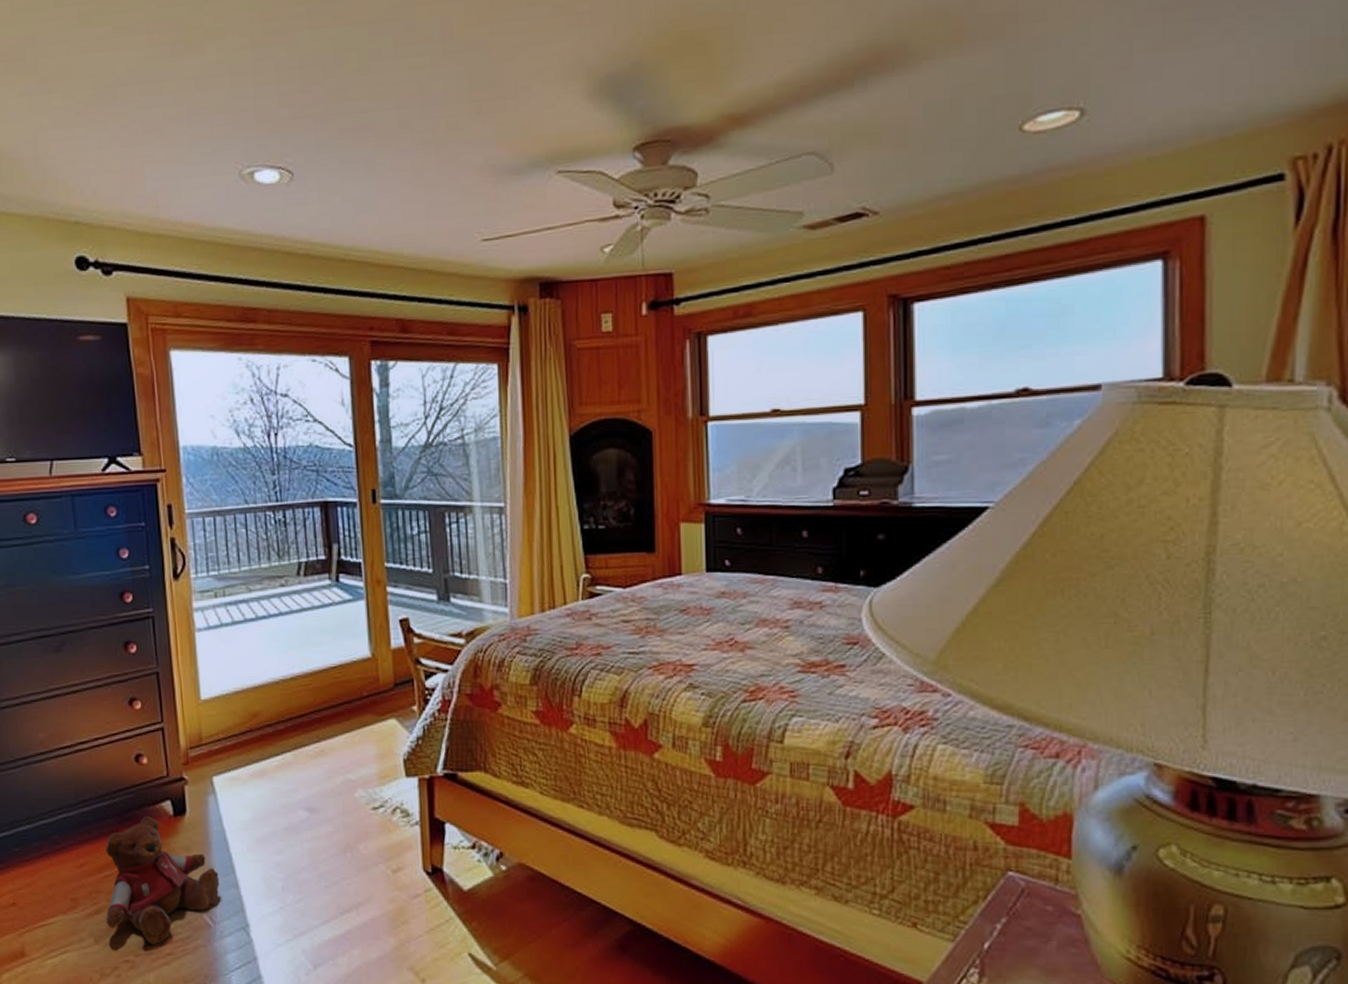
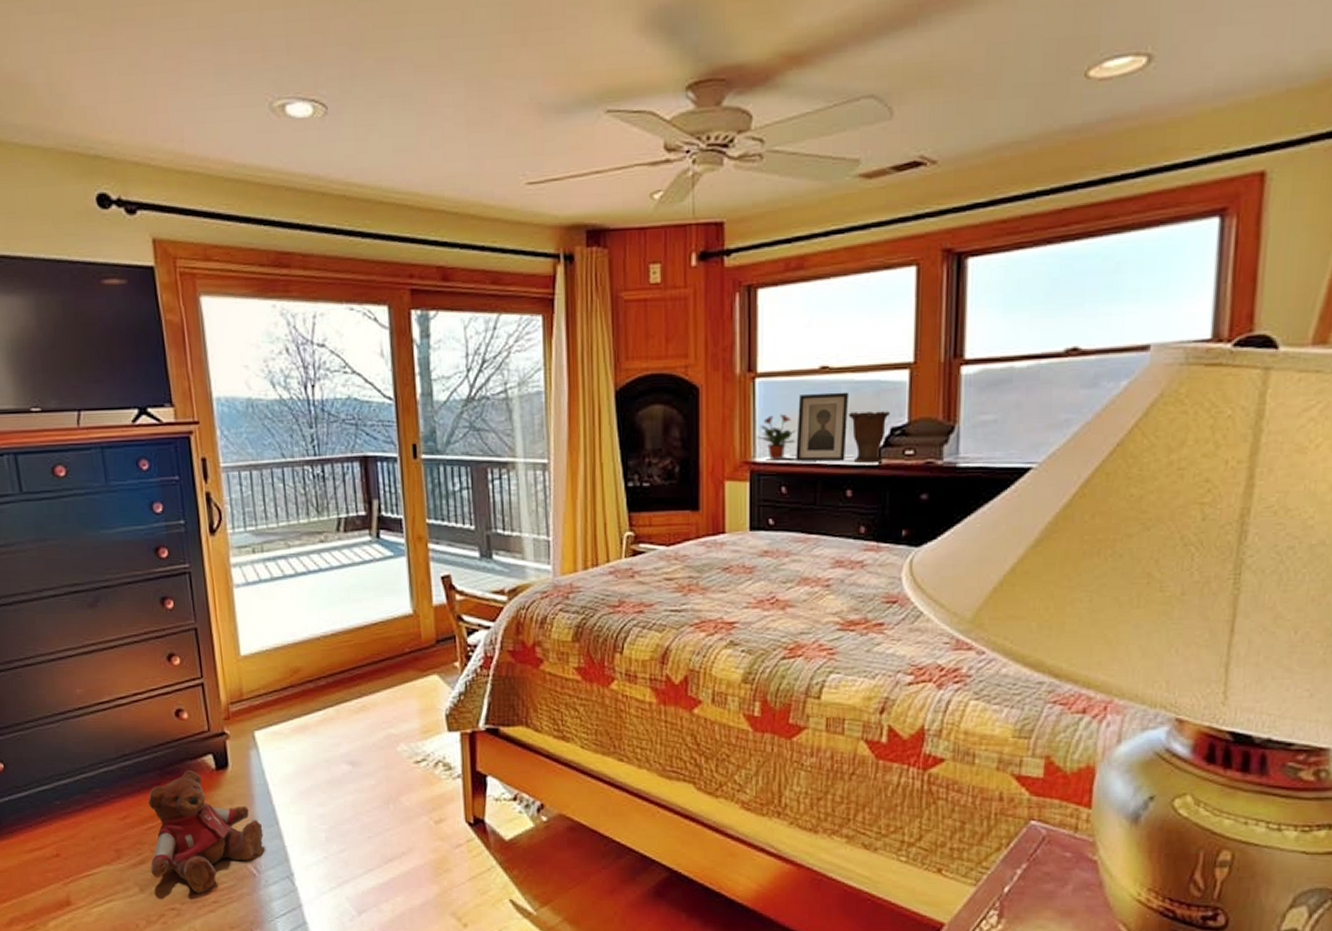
potted plant: none [710,457,750,502] -> present [756,414,796,460]
picture frame: none [750,434,802,503] -> present [796,392,850,462]
vase: none [800,452,843,505] -> present [847,411,890,464]

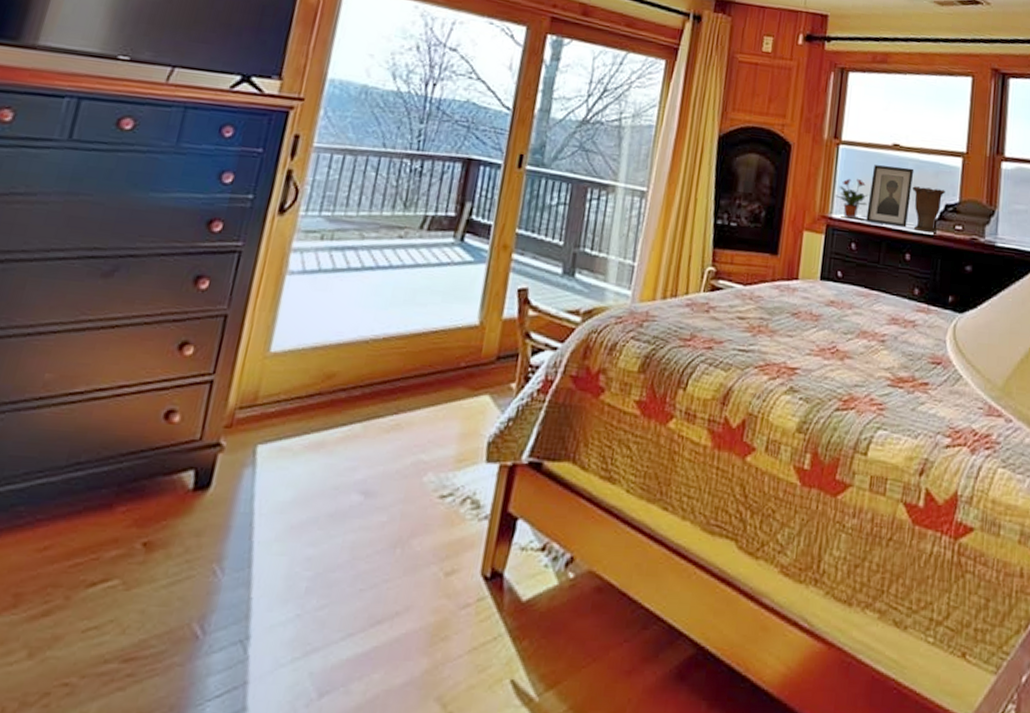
teddy bear: present [148,770,264,894] -> none [53,489,230,663]

